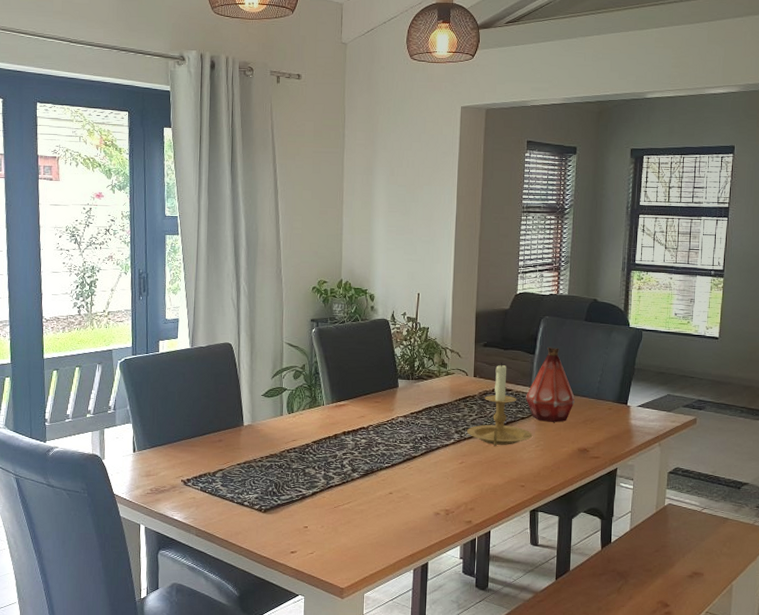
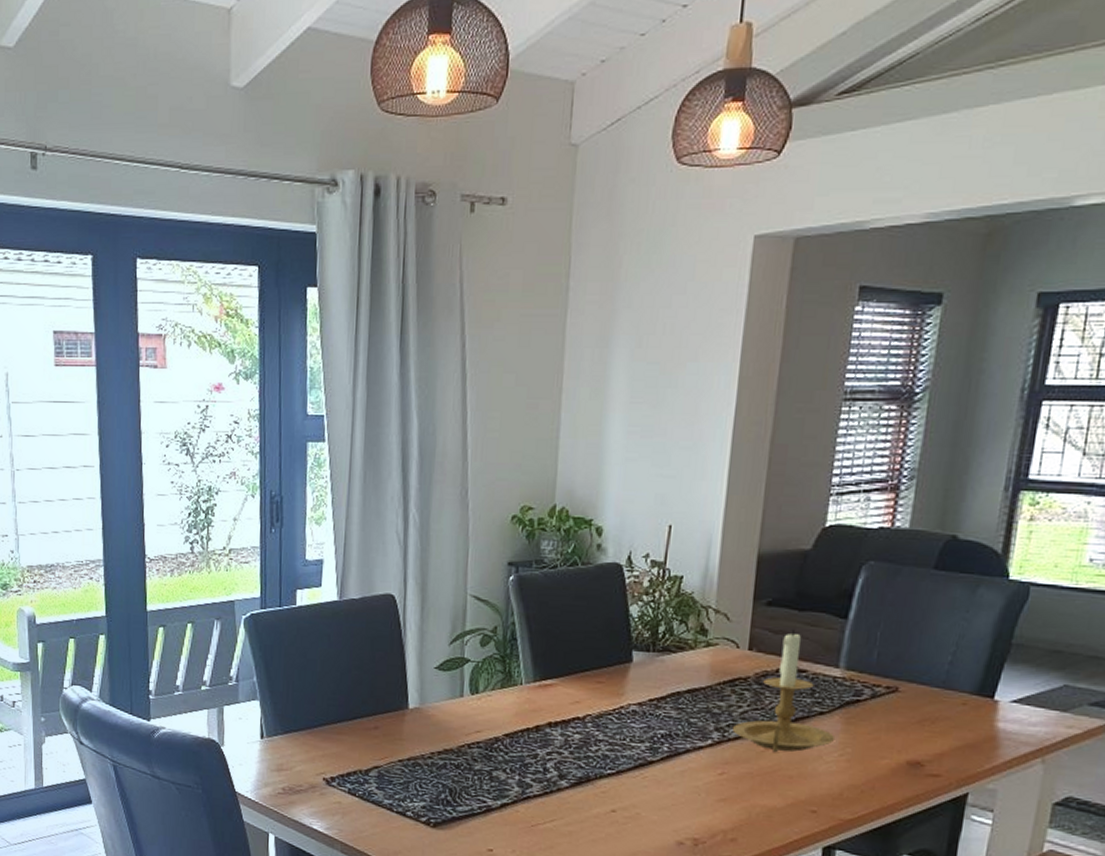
bottle: present [526,347,575,422] -> none [828,607,908,721]

